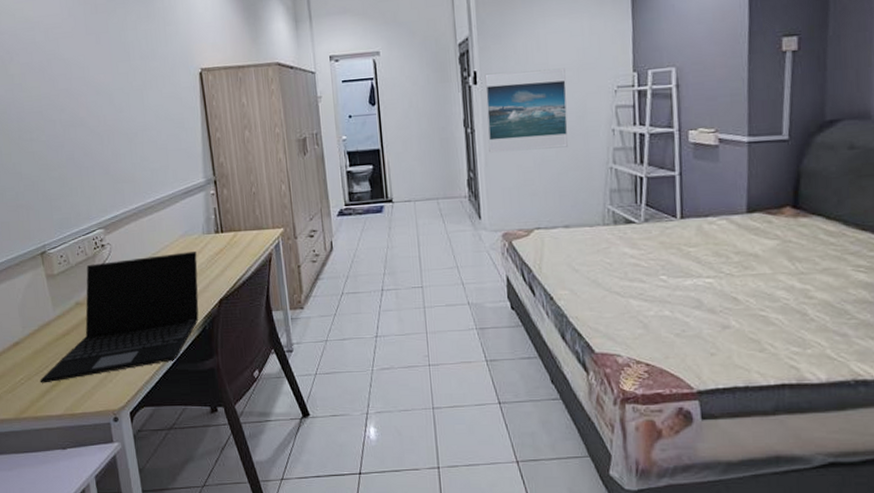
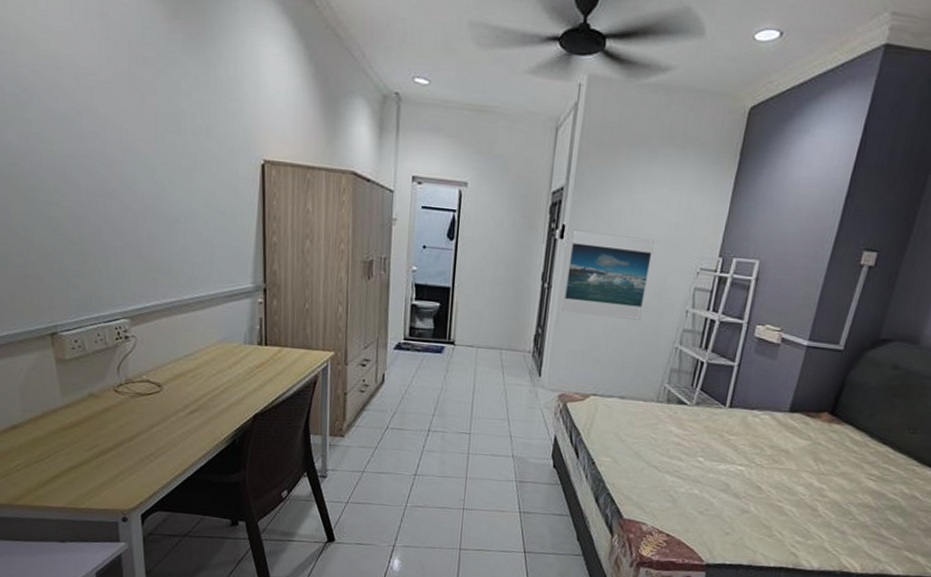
laptop: present [39,250,199,383] -> none [39,355,235,473]

